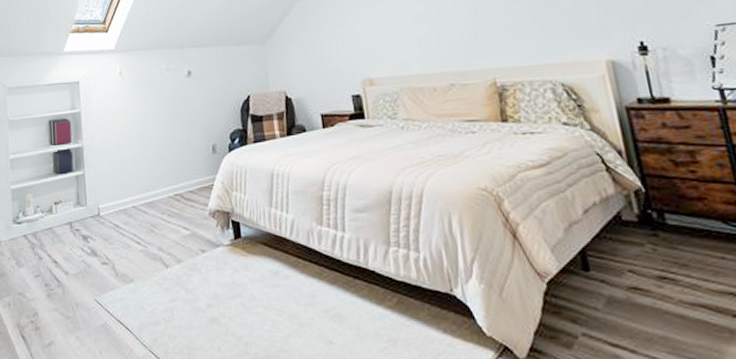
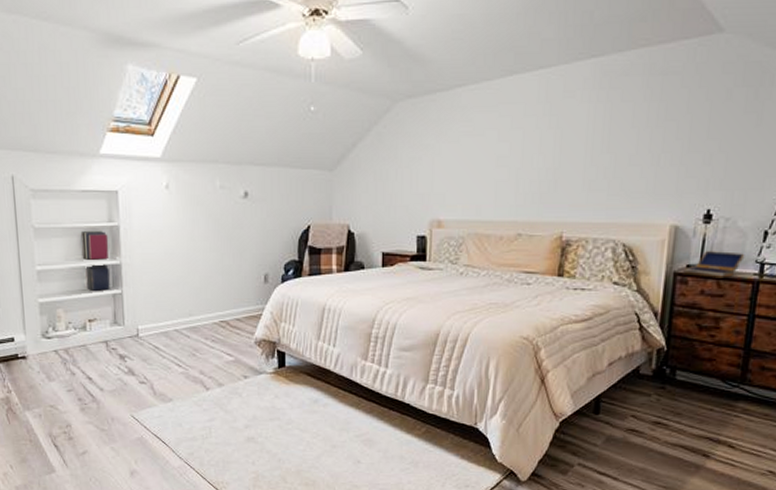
jewelry box: none [636,80,699,110] -> present [684,251,745,278]

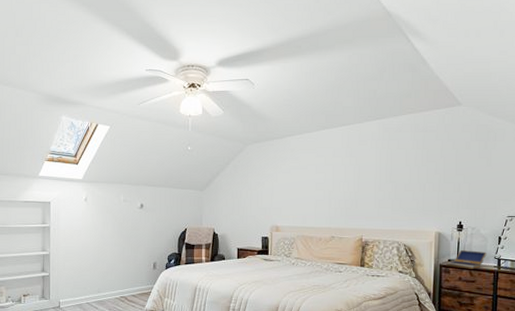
books: present [81,231,109,260] -> none [21,230,42,251]
books: present [84,264,111,291] -> none [22,254,42,274]

